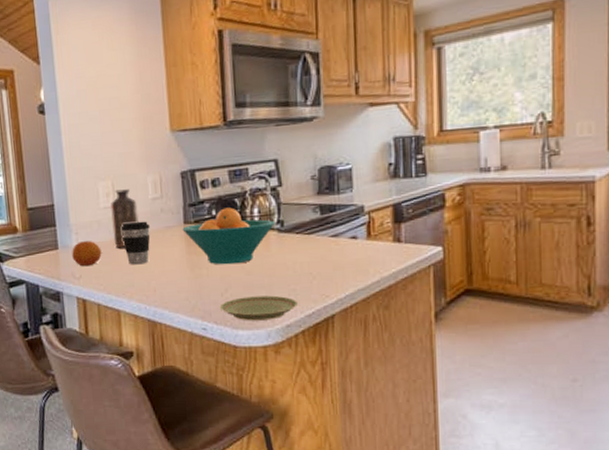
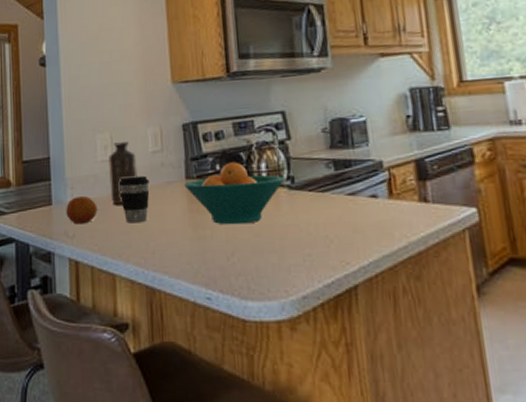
plate: present [219,295,299,321] -> none [225,261,316,291]

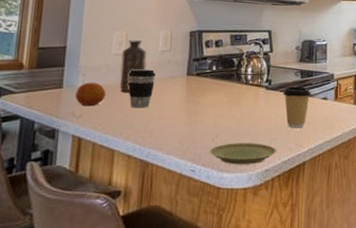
fruit bowl: present [184,162,285,225] -> none [185,65,265,114]
plate: none [225,261,316,291] -> present [209,143,277,165]
coffee cup: none [312,182,353,240] -> present [283,86,311,128]

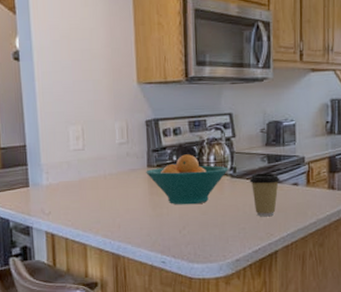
fruit: present [75,83,106,107] -> none [42,180,71,204]
bottle: present [119,40,147,92] -> none [80,134,106,188]
coffee cup: present [128,69,156,108] -> none [89,163,116,203]
fruit bowl: none [185,65,265,114] -> present [146,154,229,205]
plate: present [209,143,277,165] -> none [177,233,247,256]

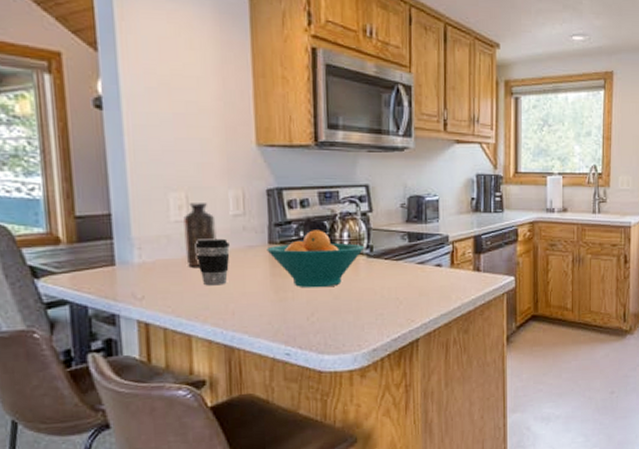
bottle: none [80,134,106,188] -> present [183,203,217,267]
coffee cup: none [89,163,116,203] -> present [195,238,230,286]
coffee cup: present [249,172,280,217] -> none [388,252,422,301]

